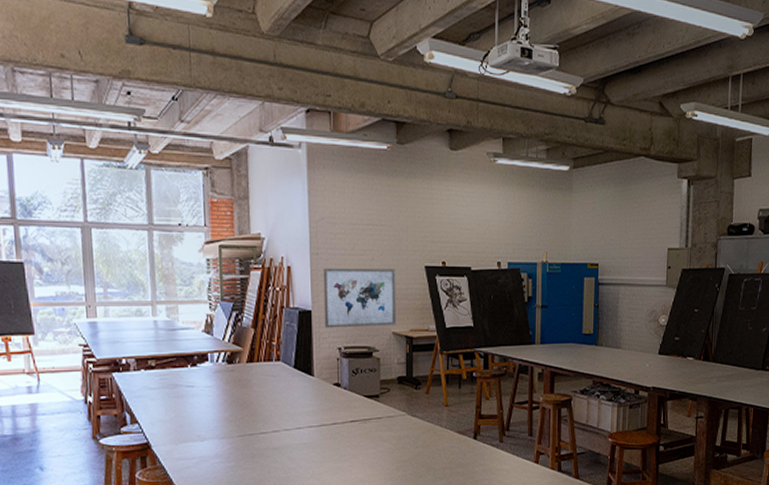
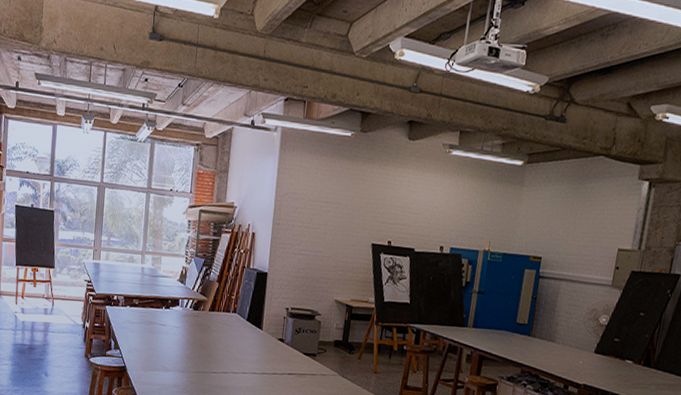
wall art: present [323,268,397,328] -> none [276,237,345,294]

